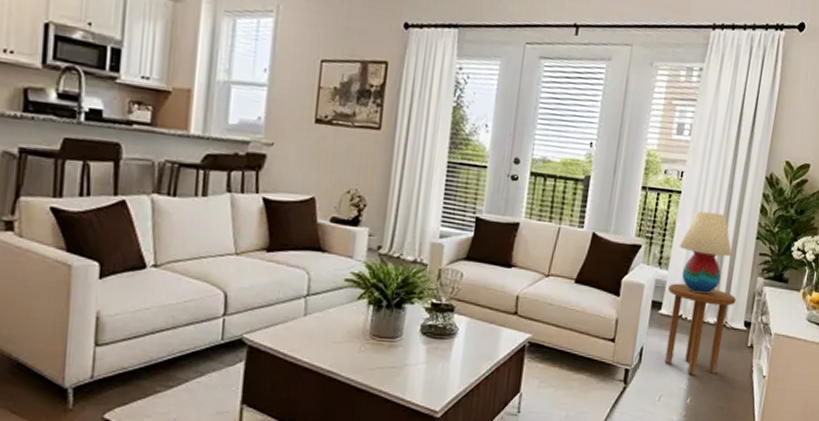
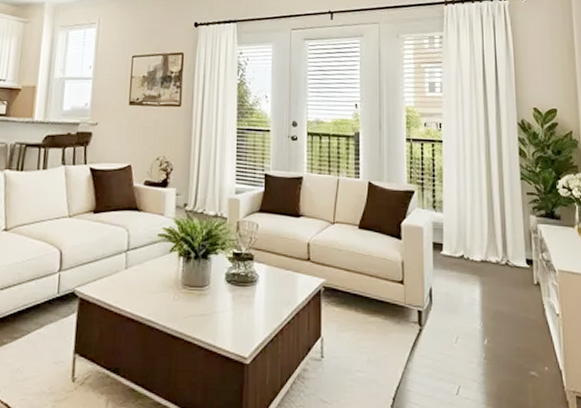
side table: present [664,283,737,375] -> none [446,224,514,315]
table lamp: present [679,211,732,295] -> none [449,157,500,234]

